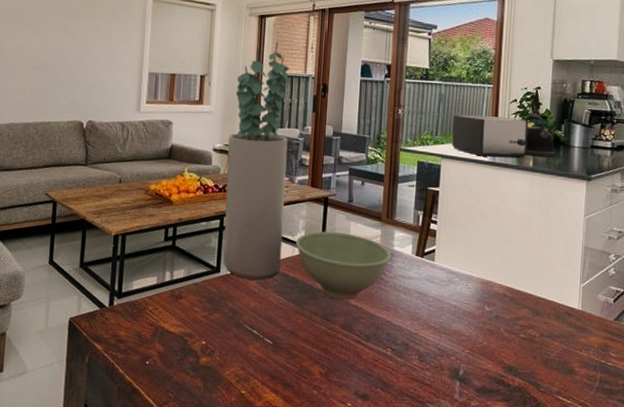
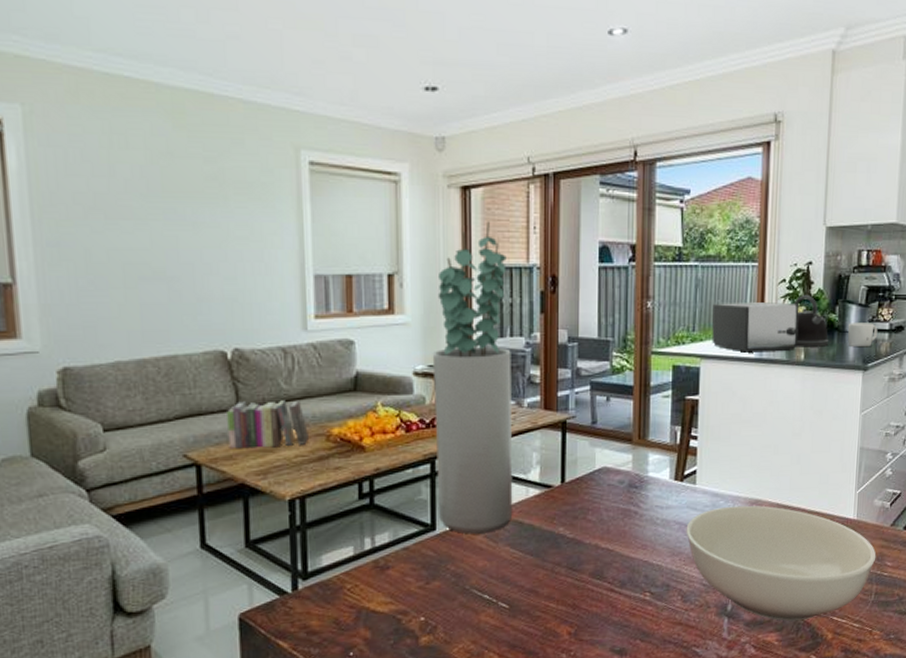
books: none [77,159,133,196] -> present [227,400,308,449]
bowl: present [295,231,392,300] -> none [529,462,646,543]
bowl: none [424,283,601,395] -> present [686,505,877,622]
mug: none [572,139,601,161] -> present [847,323,878,348]

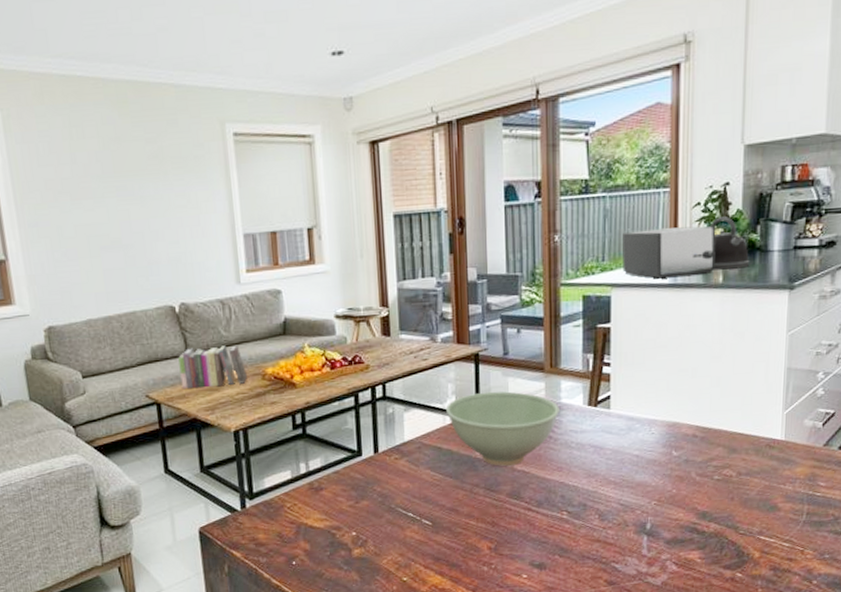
vase: present [432,221,513,534] -> none [351,171,432,459]
bowl: none [529,462,646,543] -> present [445,391,559,466]
bowl: present [686,505,877,622] -> none [601,428,808,540]
mug: present [847,323,878,348] -> none [770,240,806,267]

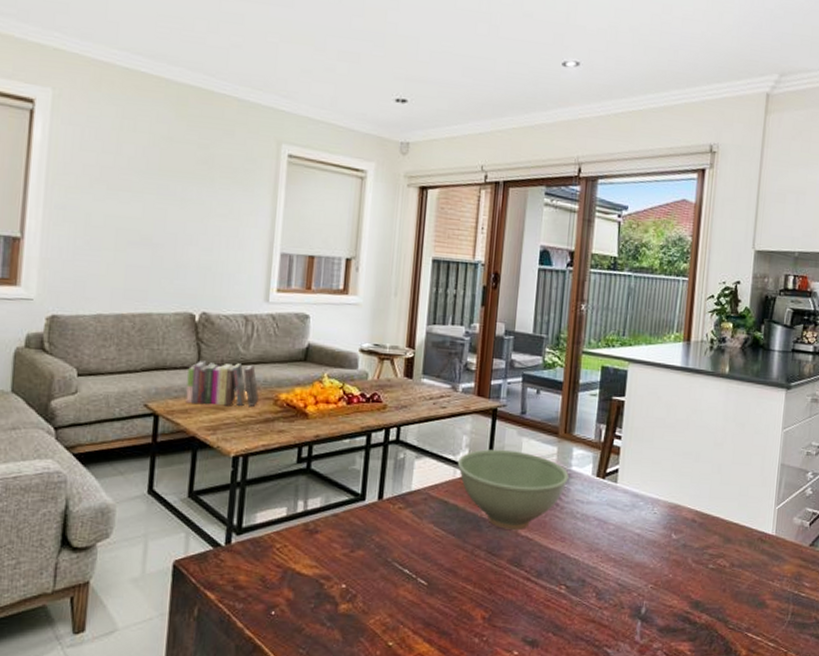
toaster: present [623,226,716,279] -> none [640,312,726,363]
kettle: present [711,216,750,270] -> none [721,312,754,363]

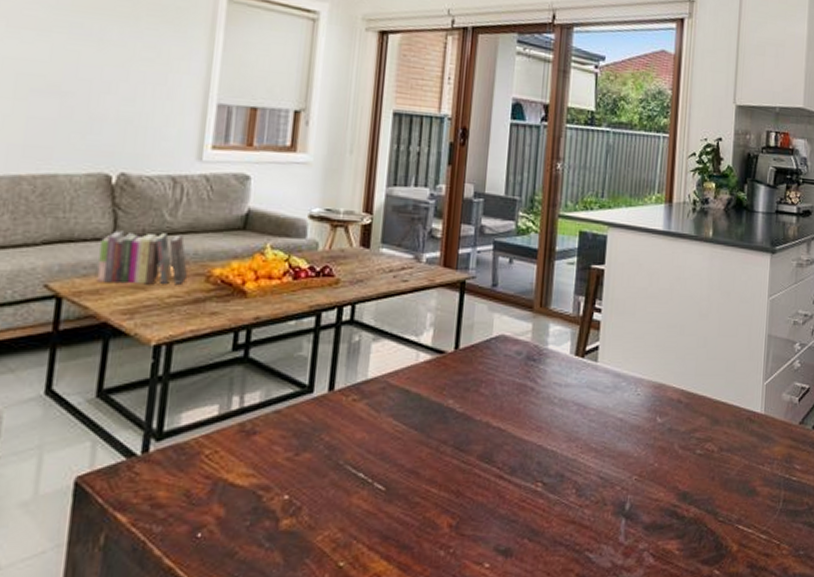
bowl: present [457,449,569,530] -> none [420,327,545,420]

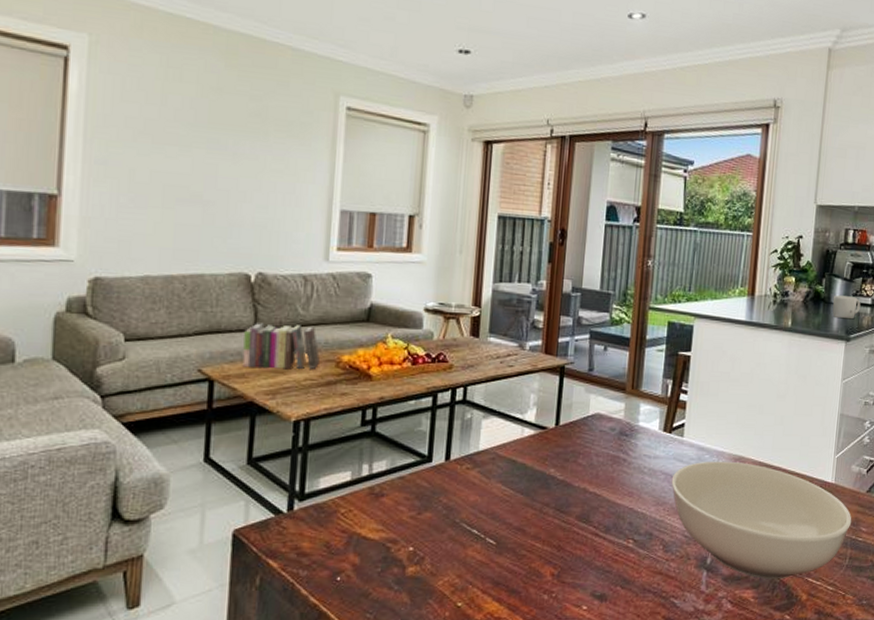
bowl: none [584,389,785,528] -> present [671,461,852,580]
mug: none [756,203,786,230] -> present [832,295,861,320]

